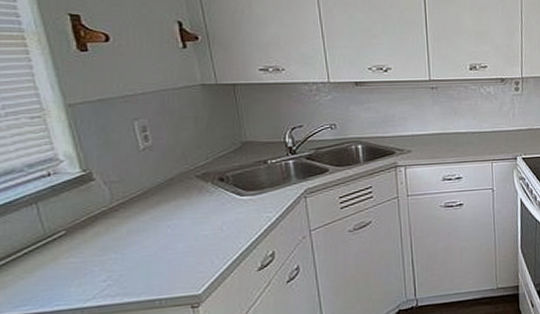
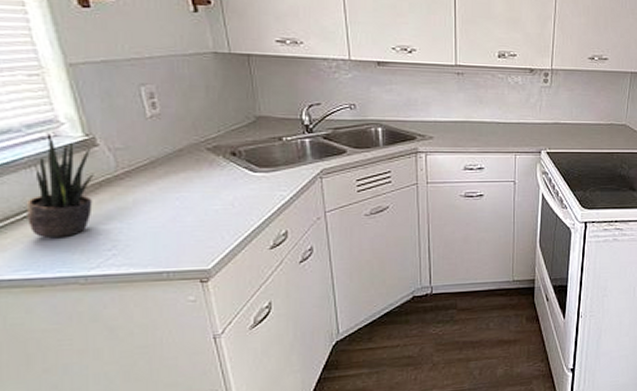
potted plant: none [28,173,91,272] -> present [27,135,94,237]

